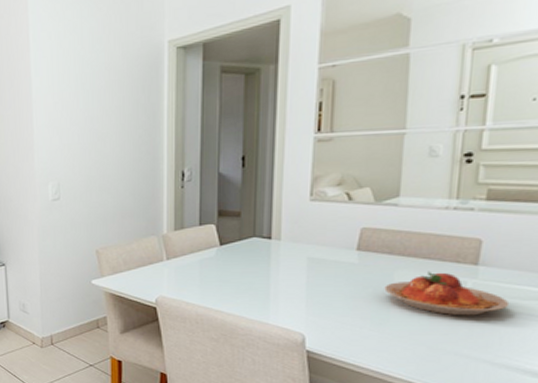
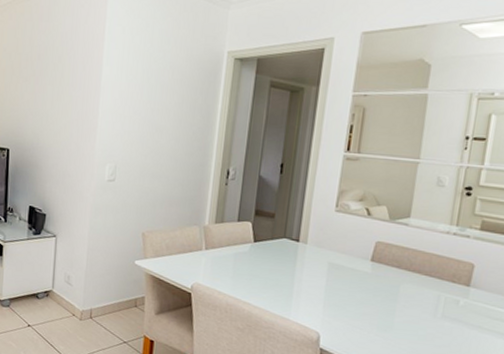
plate: present [384,271,510,316] -> none [391,287,493,332]

